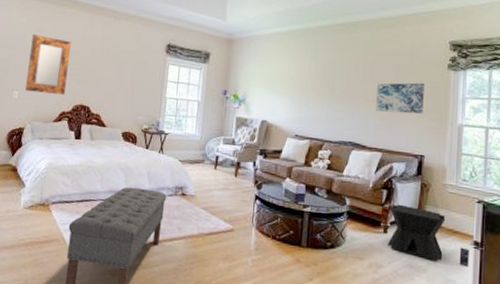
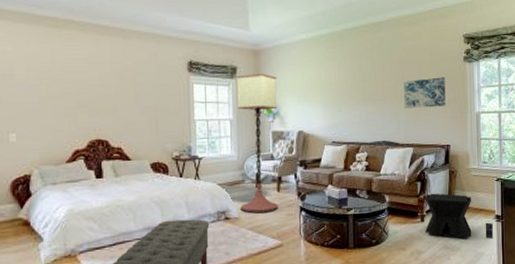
home mirror: present [25,34,72,95] -> none [23,63,76,132]
floor lamp: none [197,60,247,195] -> present [237,73,278,214]

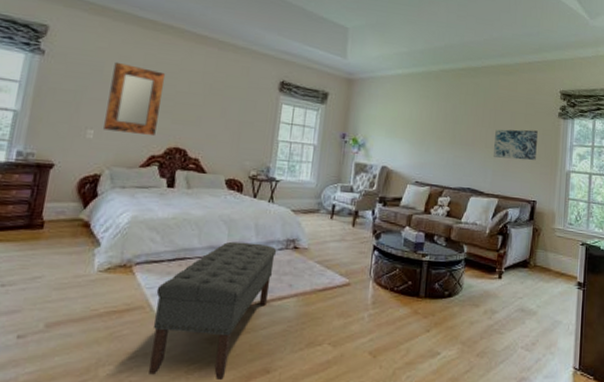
home mirror: none [23,63,76,132] -> present [103,62,166,135]
floor lamp: present [237,73,278,214] -> none [311,101,368,247]
side table: present [424,193,493,239] -> none [501,249,573,307]

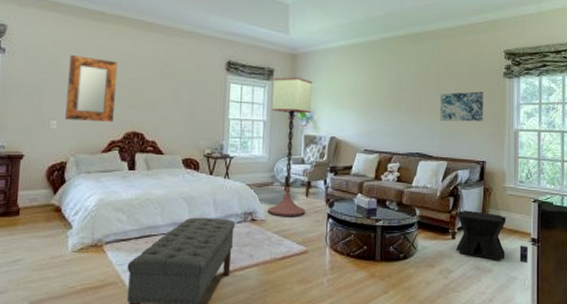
floor lamp: none [311,101,368,247] -> present [267,77,313,217]
side table: none [501,249,573,307] -> present [455,210,528,263]

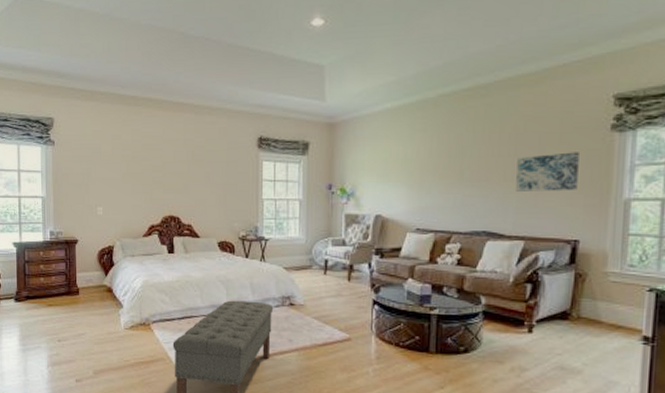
home mirror: present [65,54,118,122] -> none [109,142,152,206]
floor lamp: present [267,77,313,217] -> none [306,149,354,303]
side table: present [455,210,528,263] -> none [532,299,637,366]

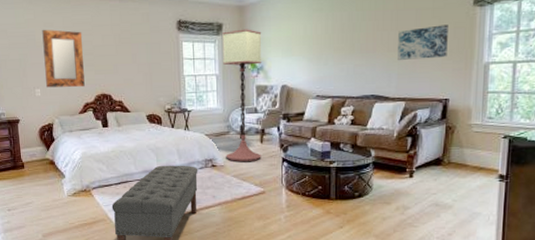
home mirror: none [109,142,152,206] -> present [42,29,85,88]
floor lamp: none [306,149,354,303] -> present [222,29,262,162]

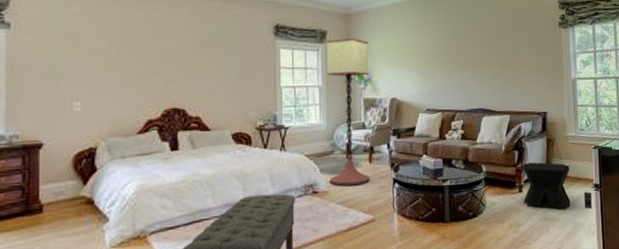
home mirror: present [42,29,85,88] -> none [91,26,150,100]
wall art: present [398,24,448,61] -> none [499,43,542,76]
side table: none [413,149,494,199] -> present [522,162,592,209]

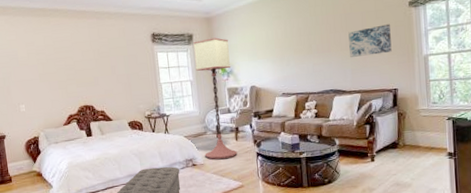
wall art: none [499,43,542,76] -> present [348,24,392,58]
side table: present [522,162,592,209] -> none [374,134,446,176]

